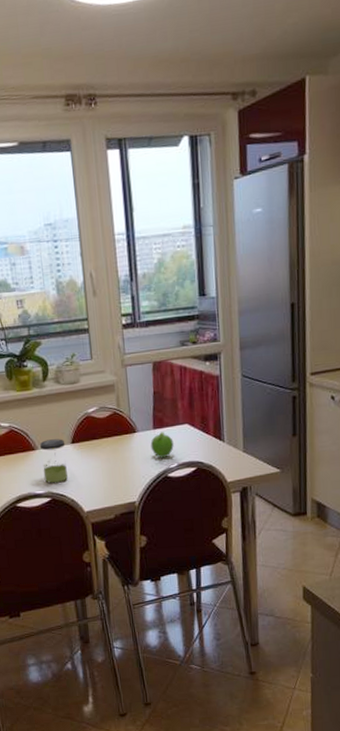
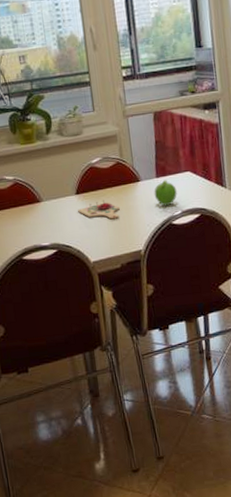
jar: present [39,439,68,483] -> none [44,190,73,235]
cutting board: none [73,450,115,470] -> present [78,200,120,220]

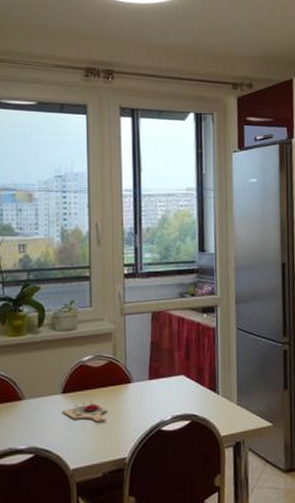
fruit: present [154,180,177,206] -> none [145,383,169,410]

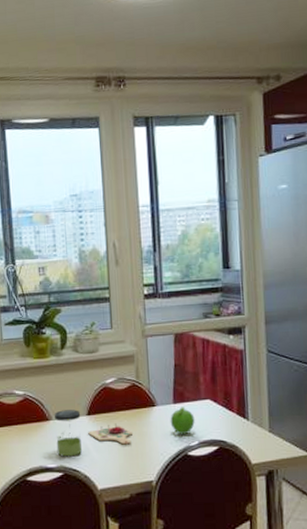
jar: none [27,388,56,437] -> present [54,409,82,457]
fruit: none [145,383,169,410] -> present [170,407,195,434]

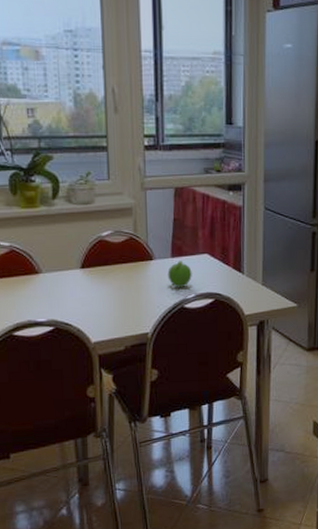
jar: present [54,409,82,457] -> none [44,262,74,311]
cutting board: present [88,423,132,445] -> none [82,277,129,298]

